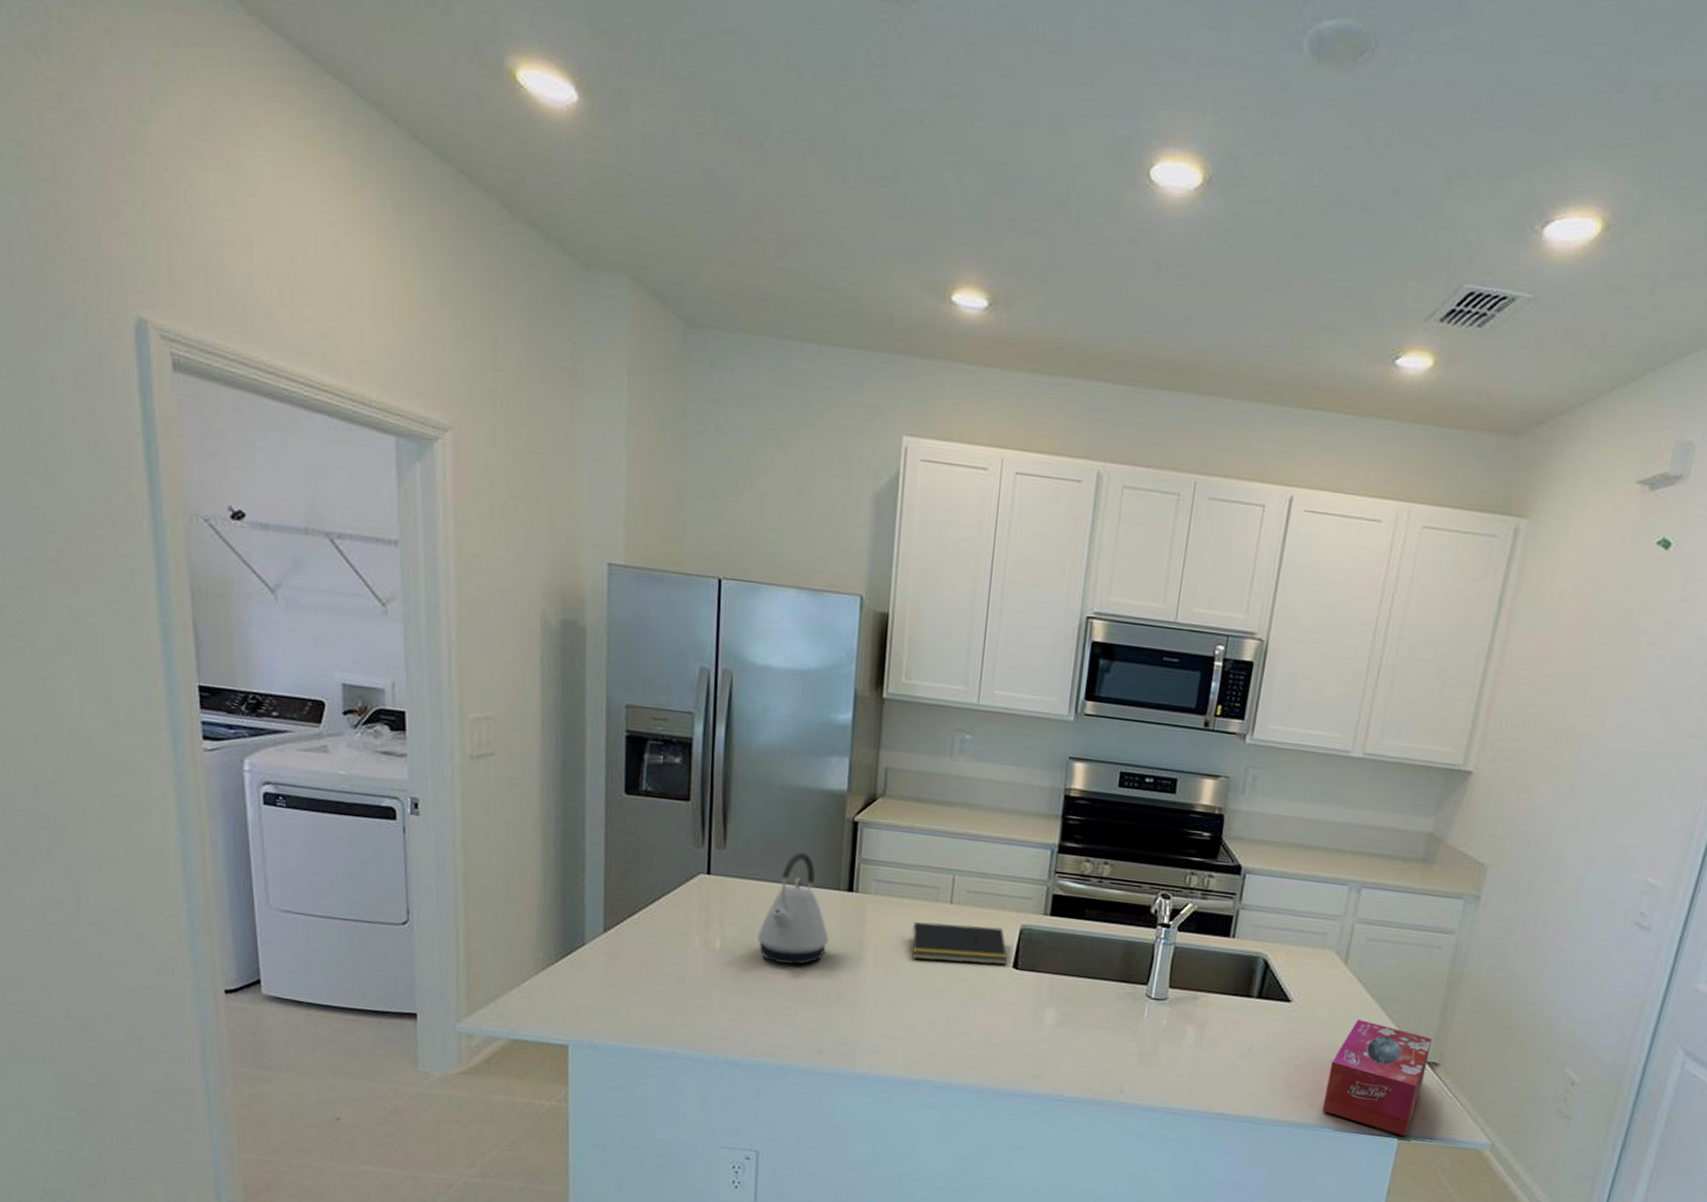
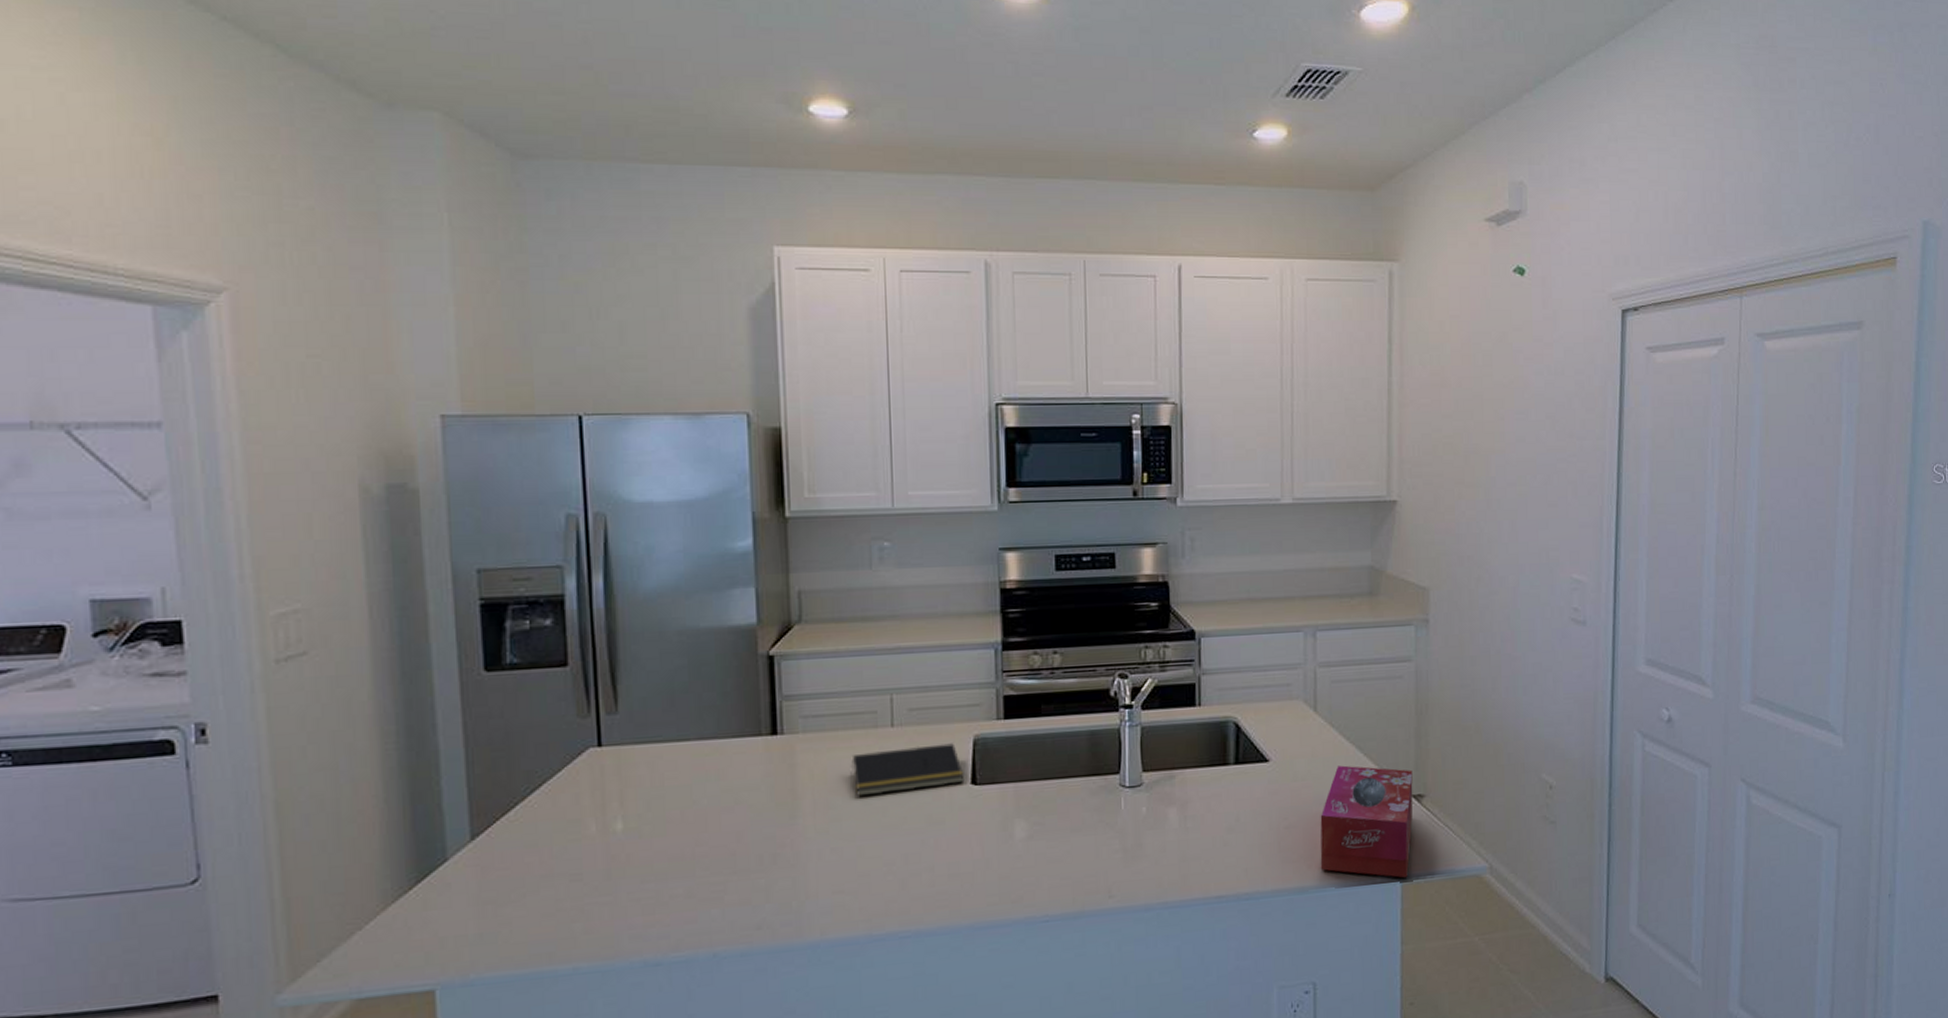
kettle: present [758,852,830,965] -> none [669,701,756,833]

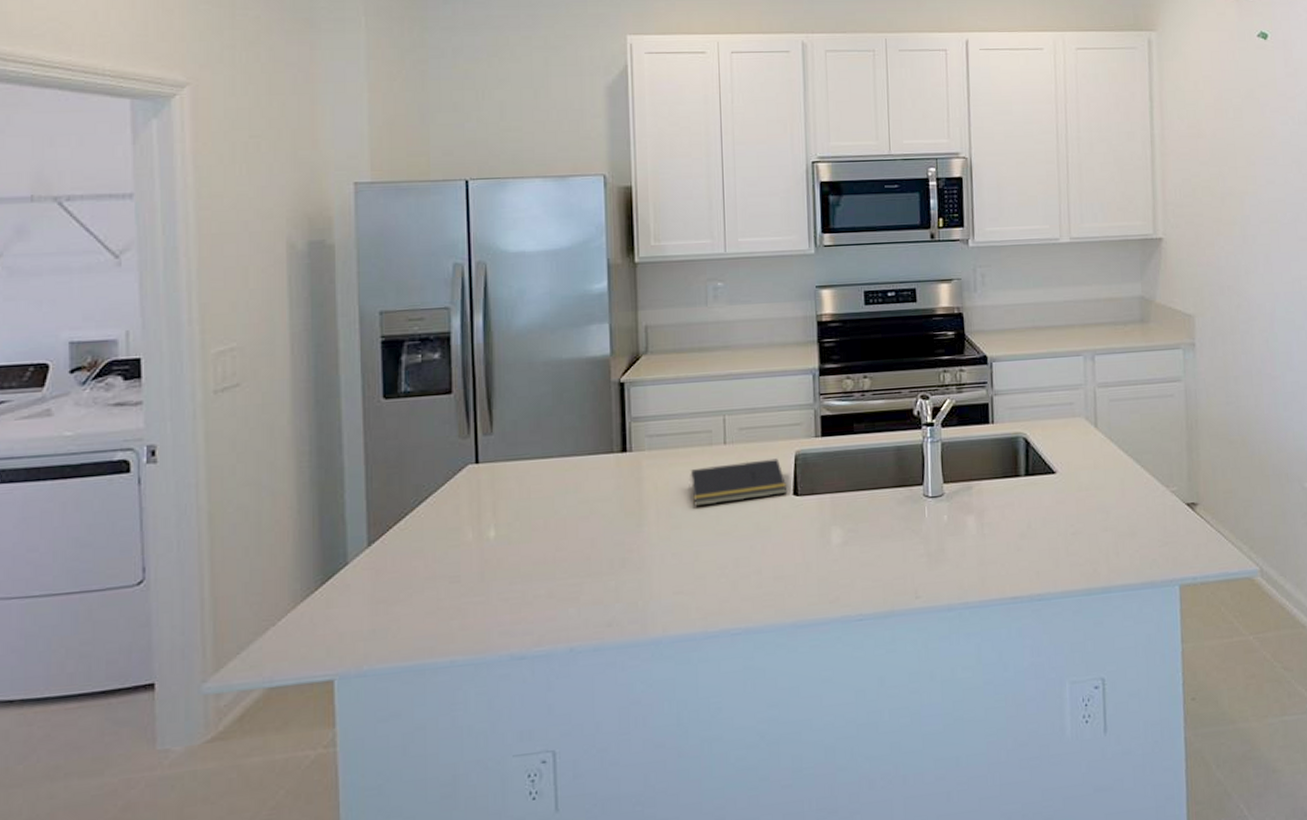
tissue box: present [1320,765,1413,878] -> none [1103,476,1188,581]

